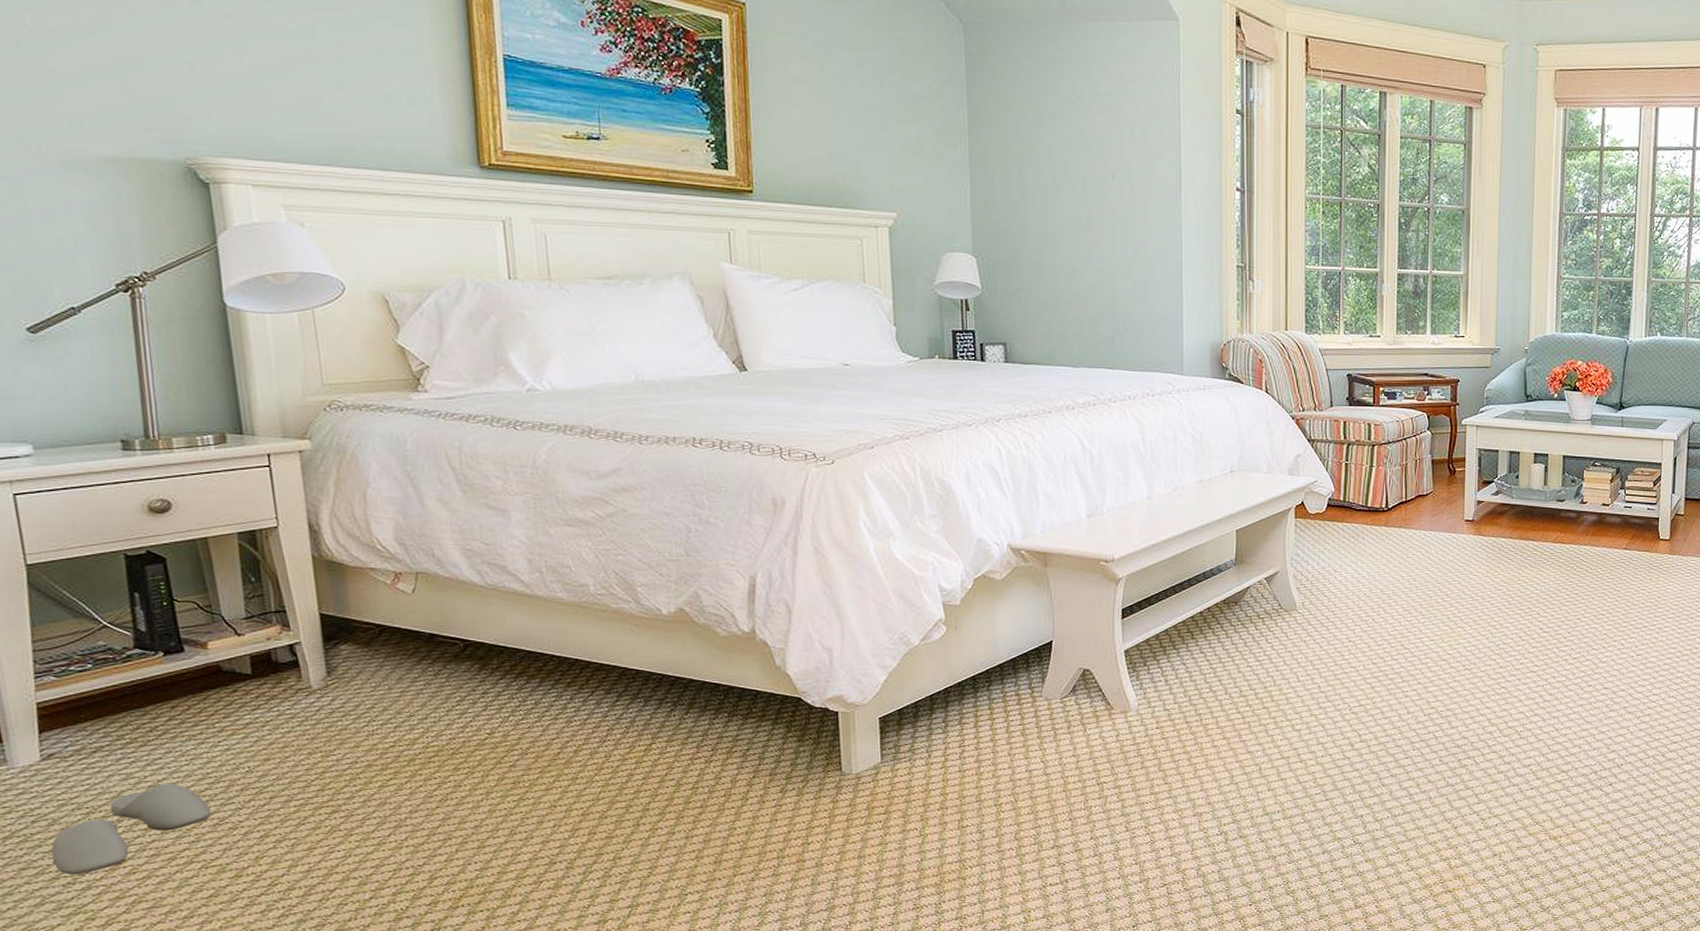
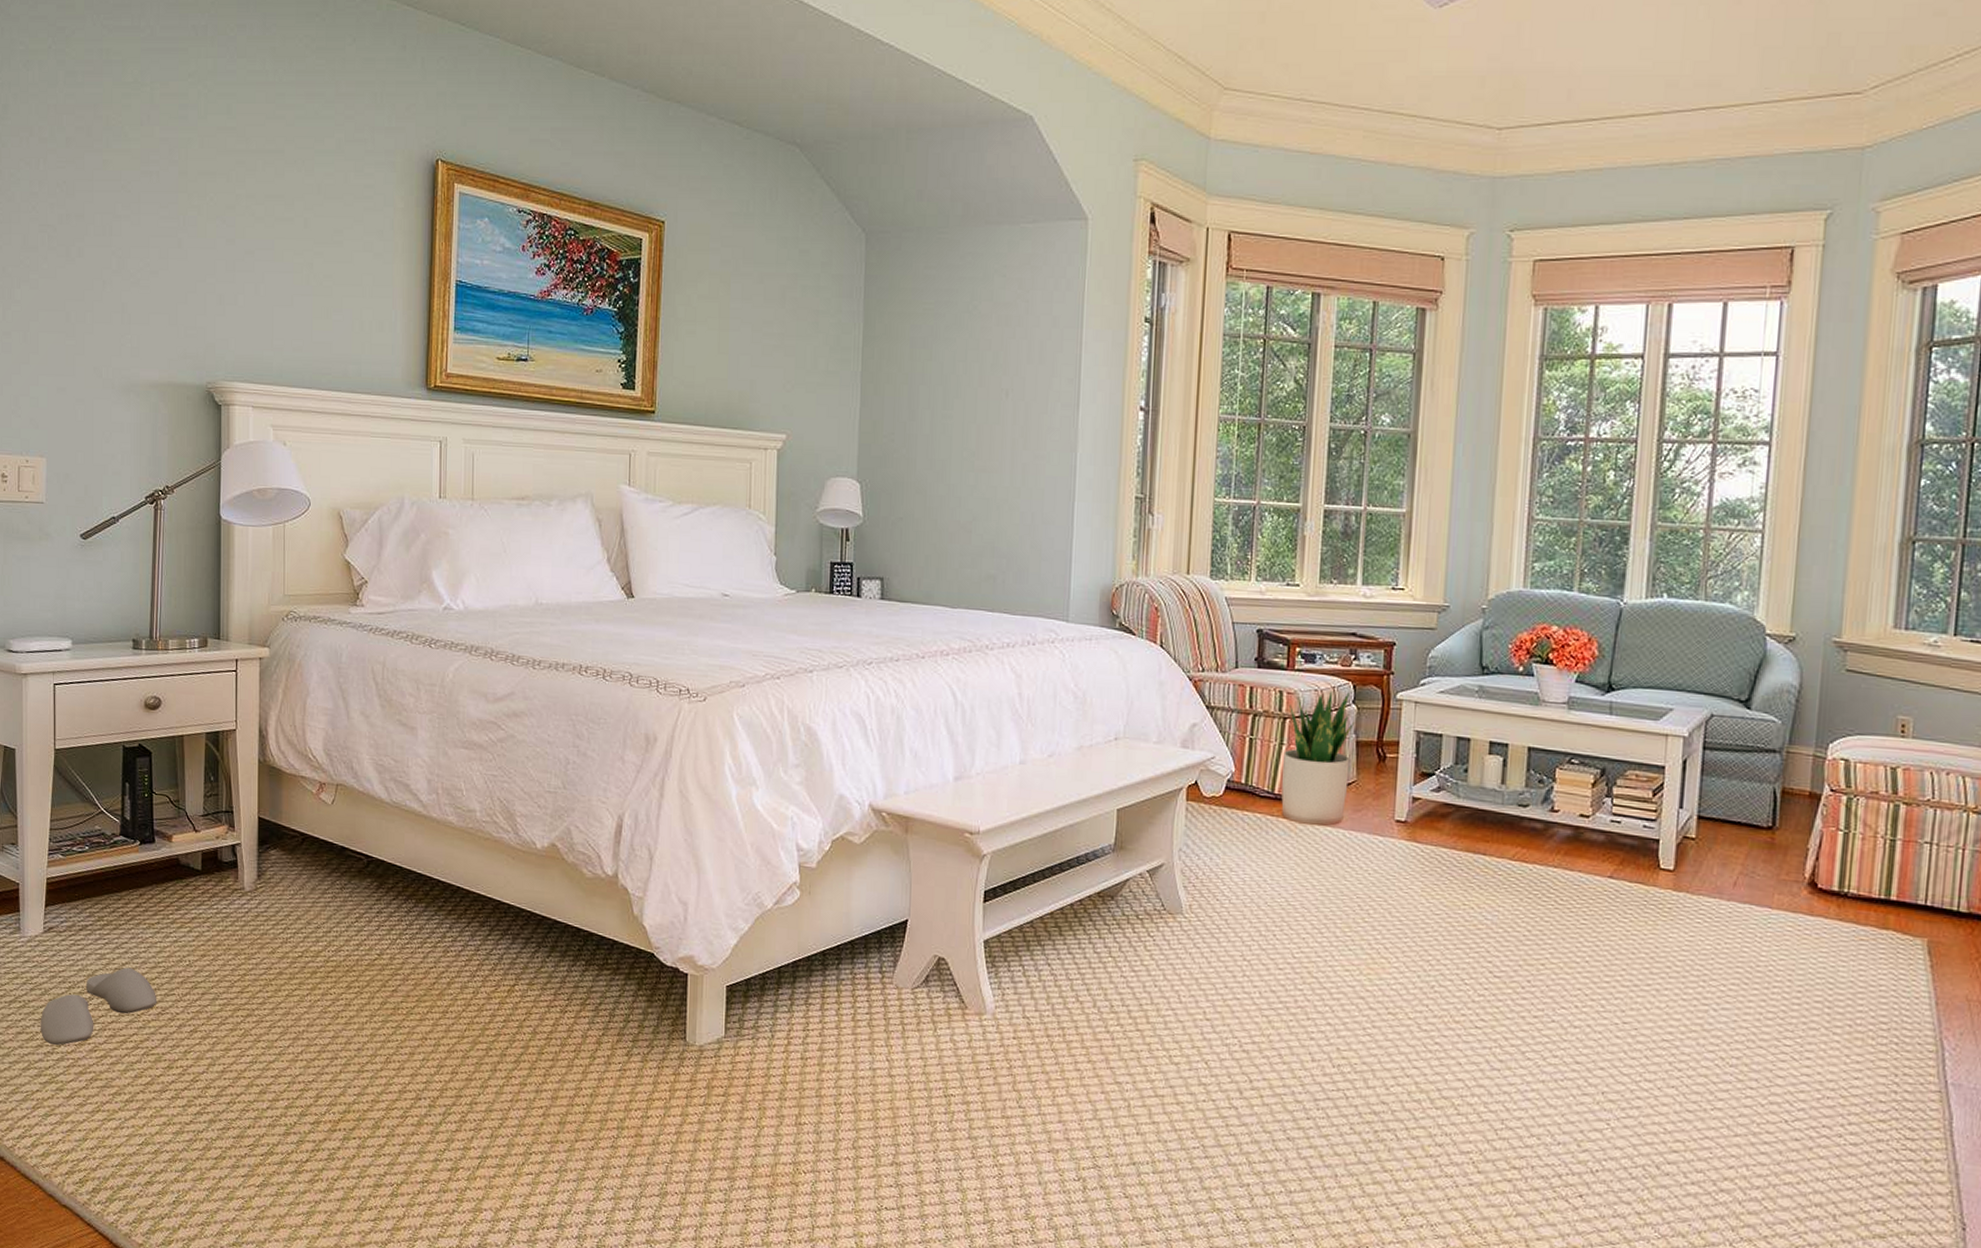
planter: none [1374,421,1429,530] -> present [1281,691,1354,827]

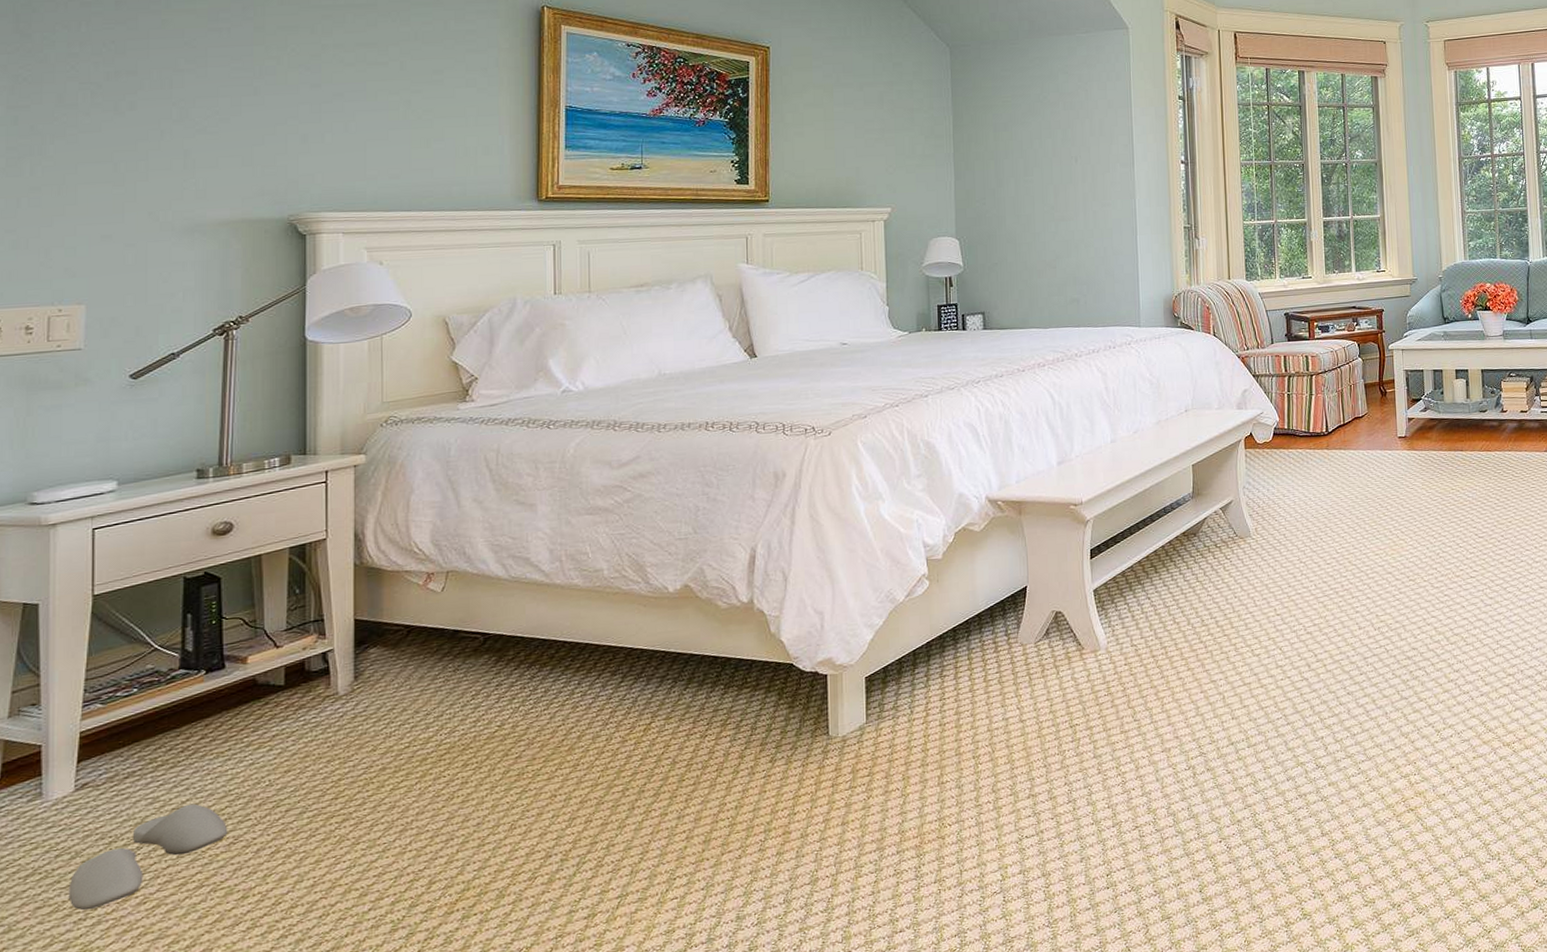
planter: present [1281,691,1354,827] -> none [1314,349,1362,452]

